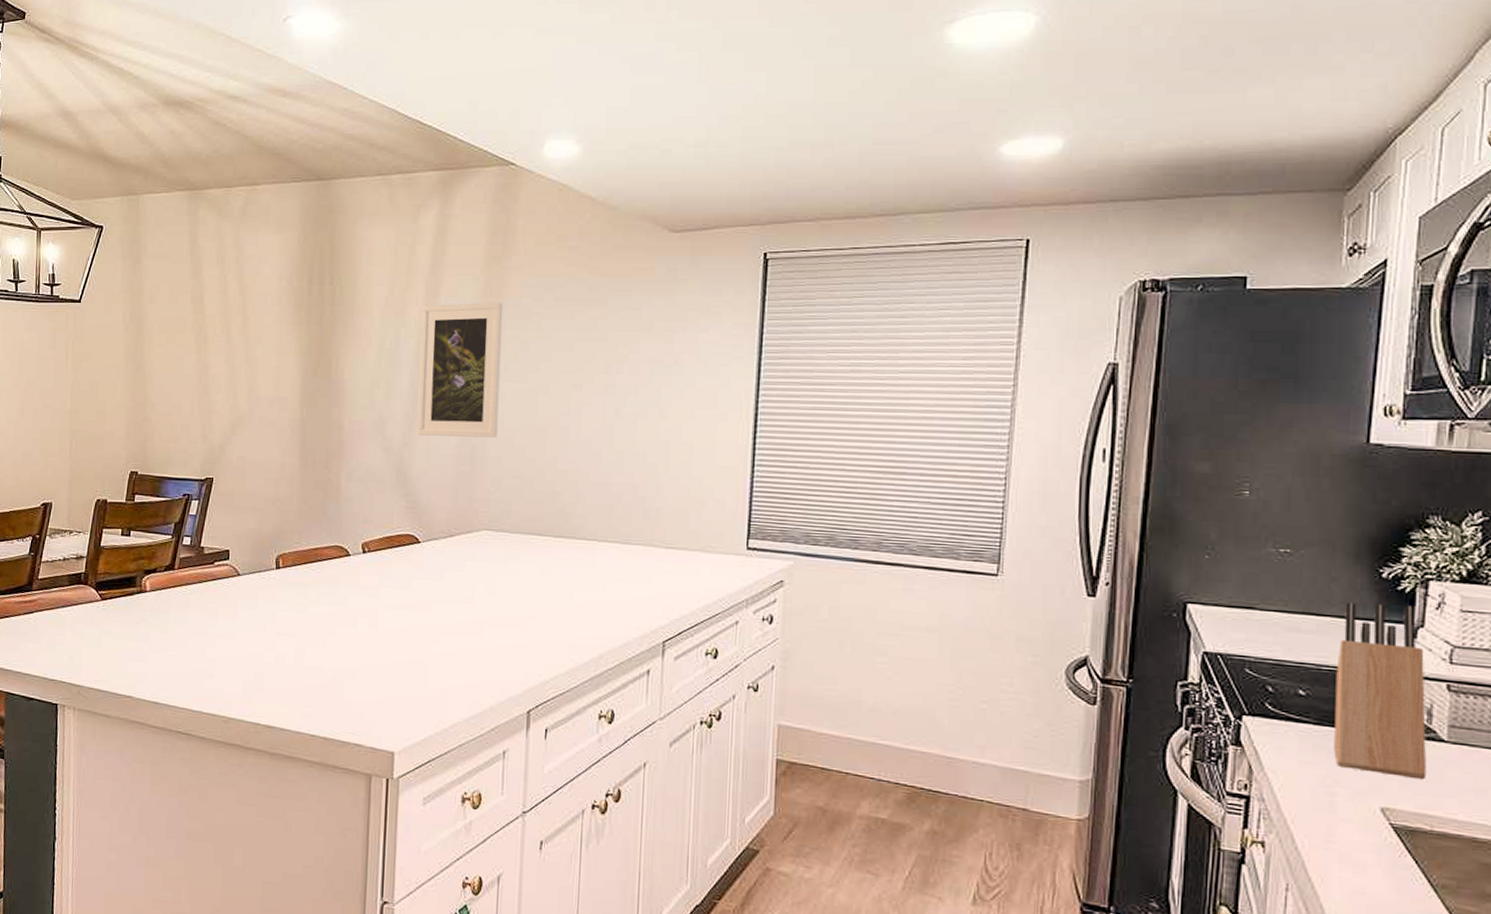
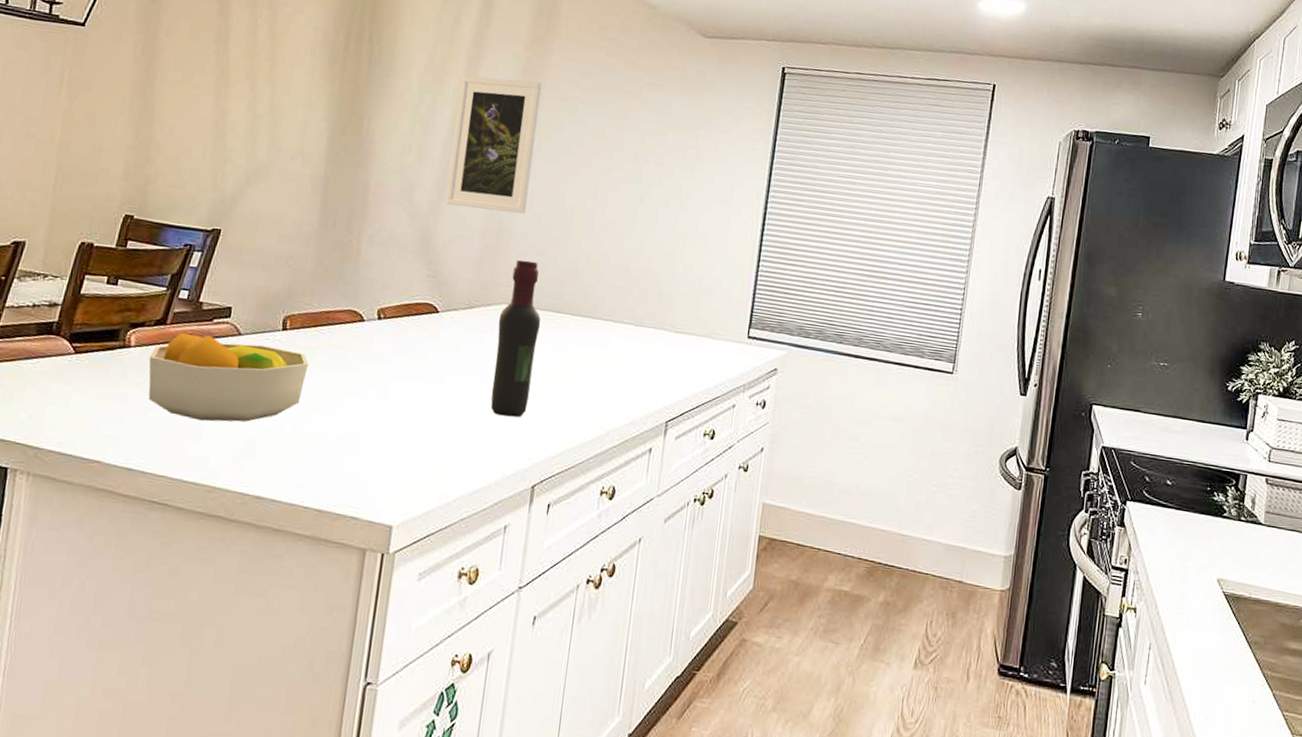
fruit bowl: none [163,576,303,657] -> present [148,332,309,422]
wine bottle: none [478,484,523,643] -> present [490,259,541,417]
knife block: present [1334,602,1427,780] -> none [1188,409,1252,556]

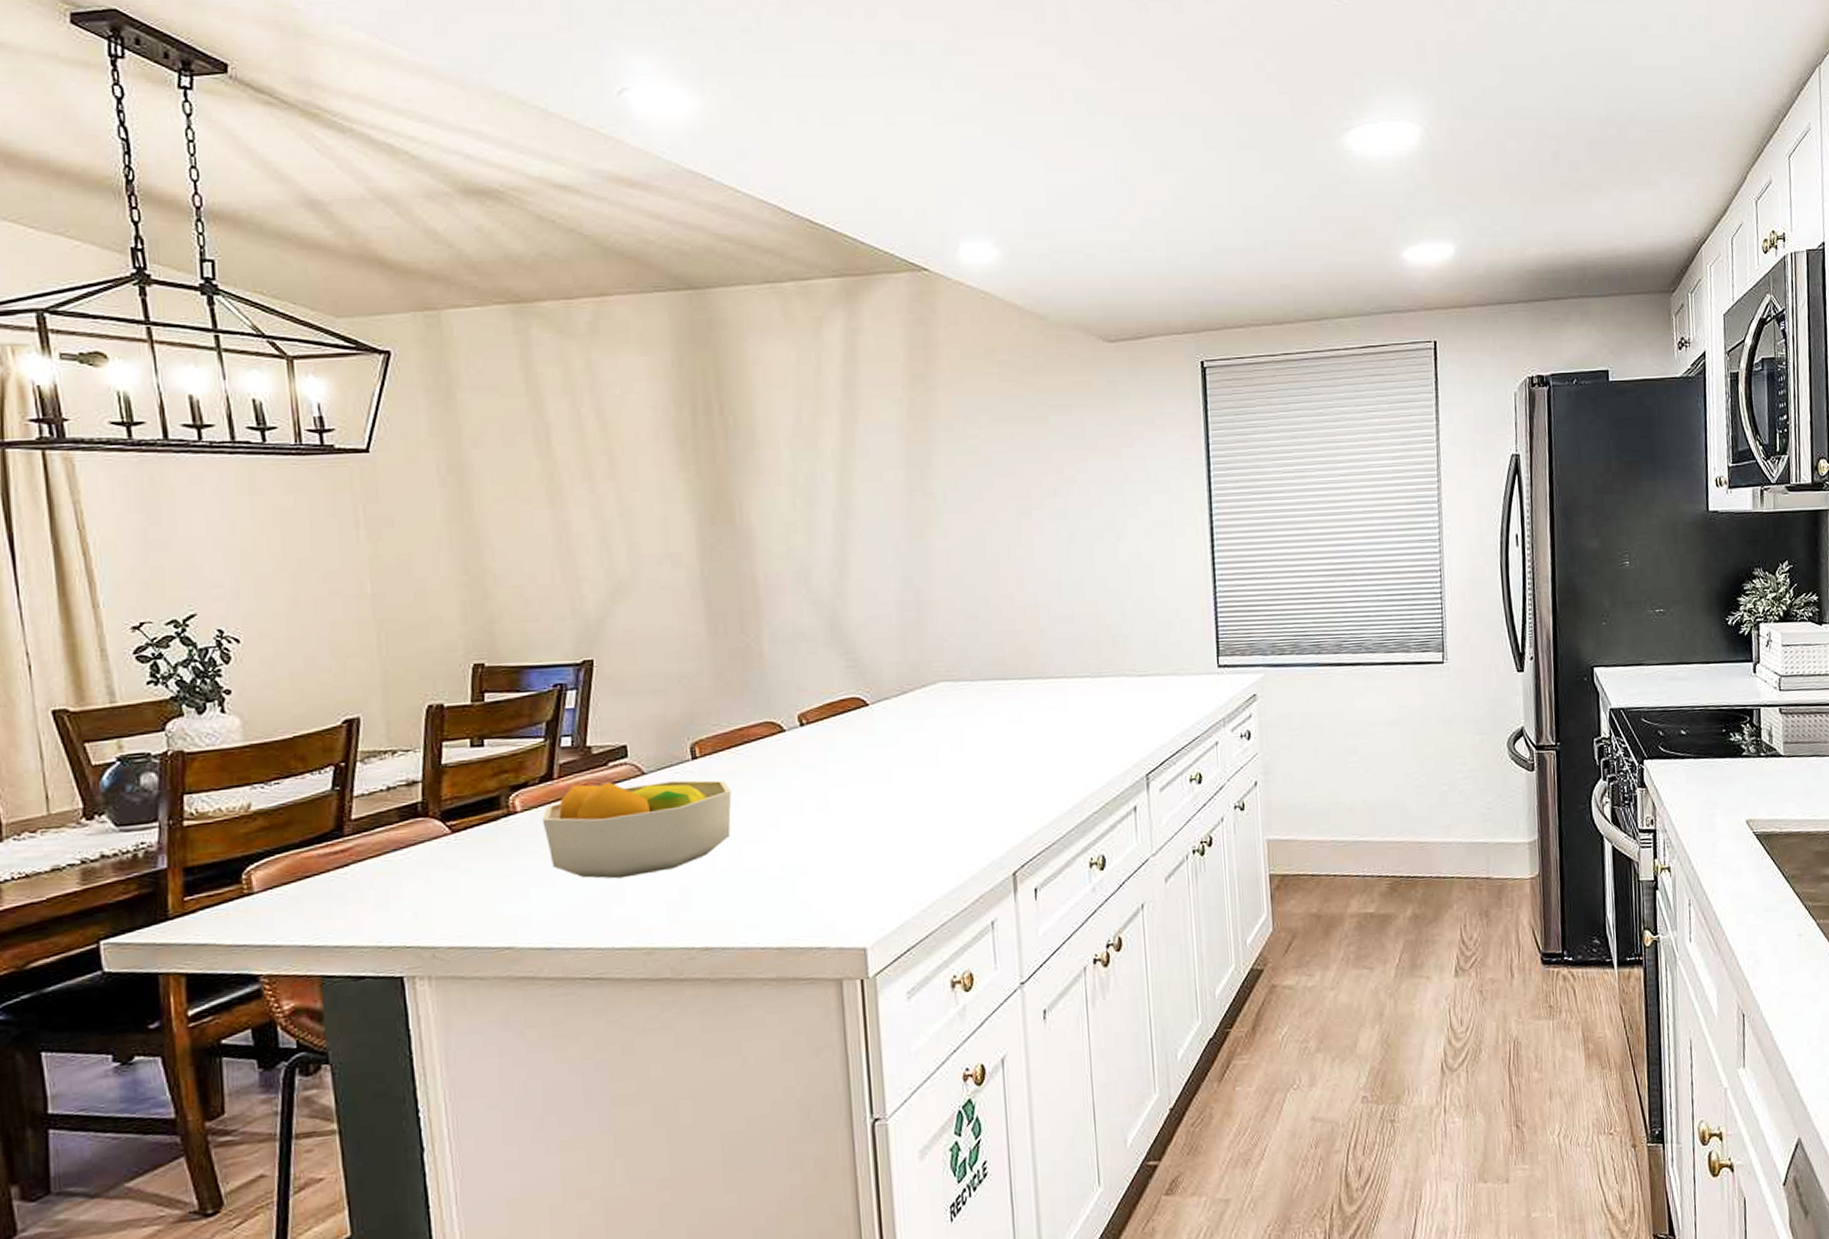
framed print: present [445,75,542,214] -> none [838,425,944,583]
wine bottle: present [490,259,541,417] -> none [938,628,990,805]

